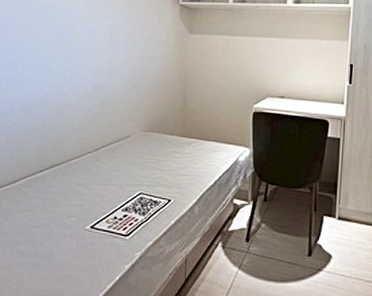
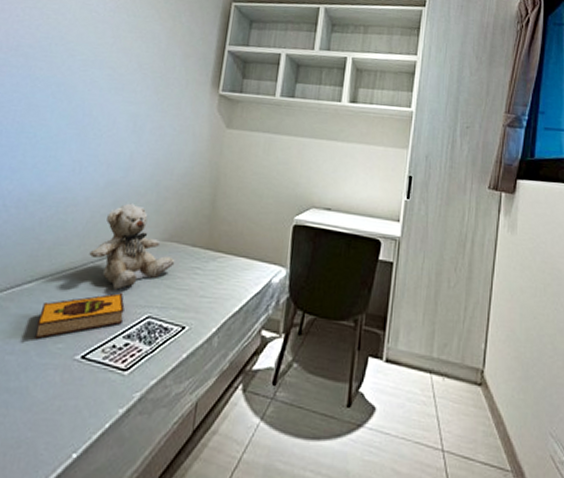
hardback book: none [51,175,121,215] -> present [35,292,125,339]
teddy bear: none [87,102,157,173] -> present [89,203,175,290]

